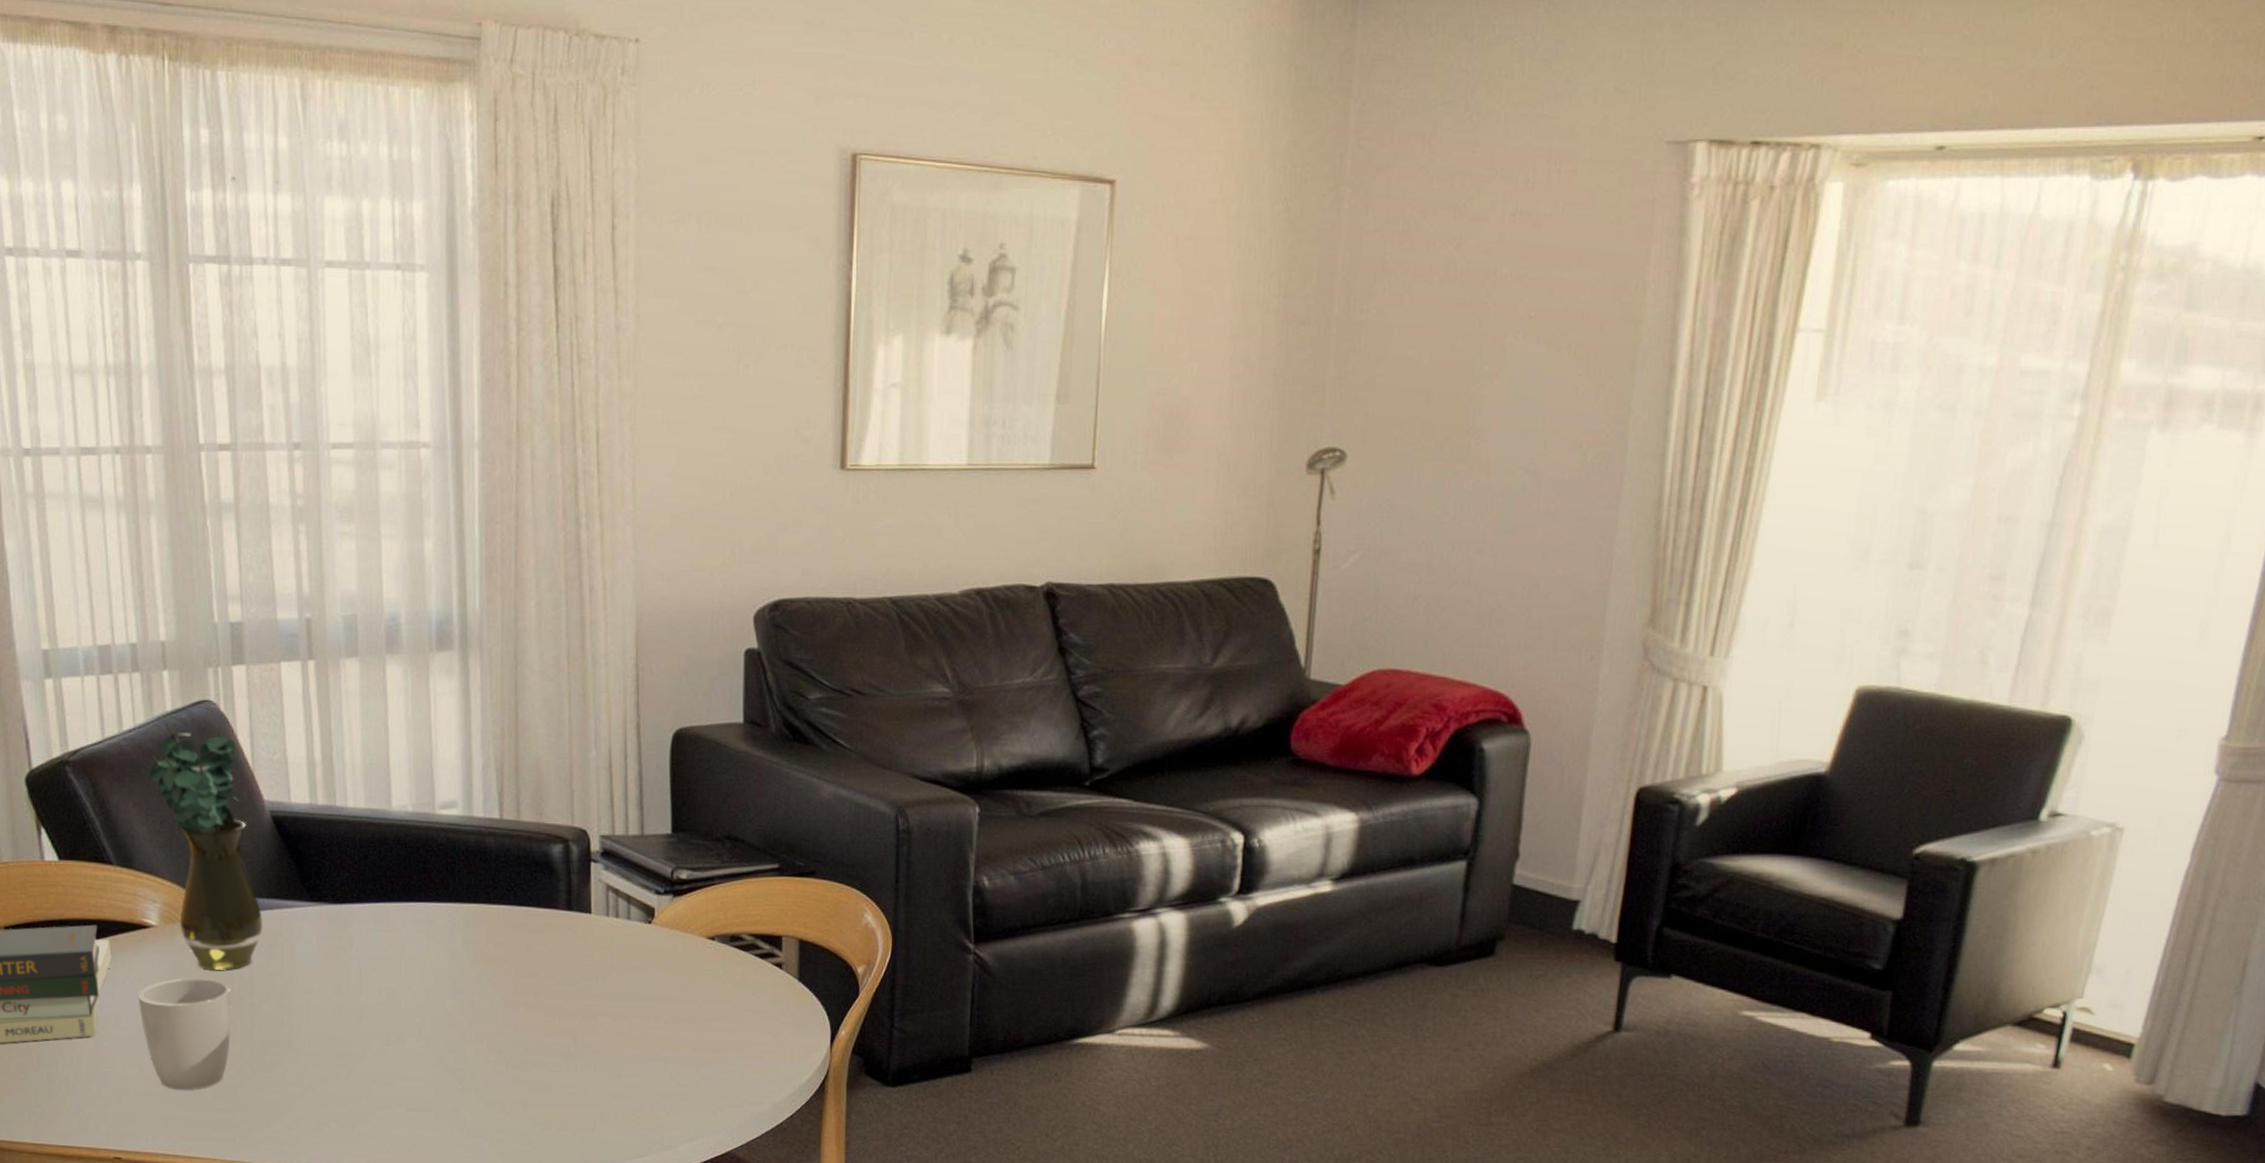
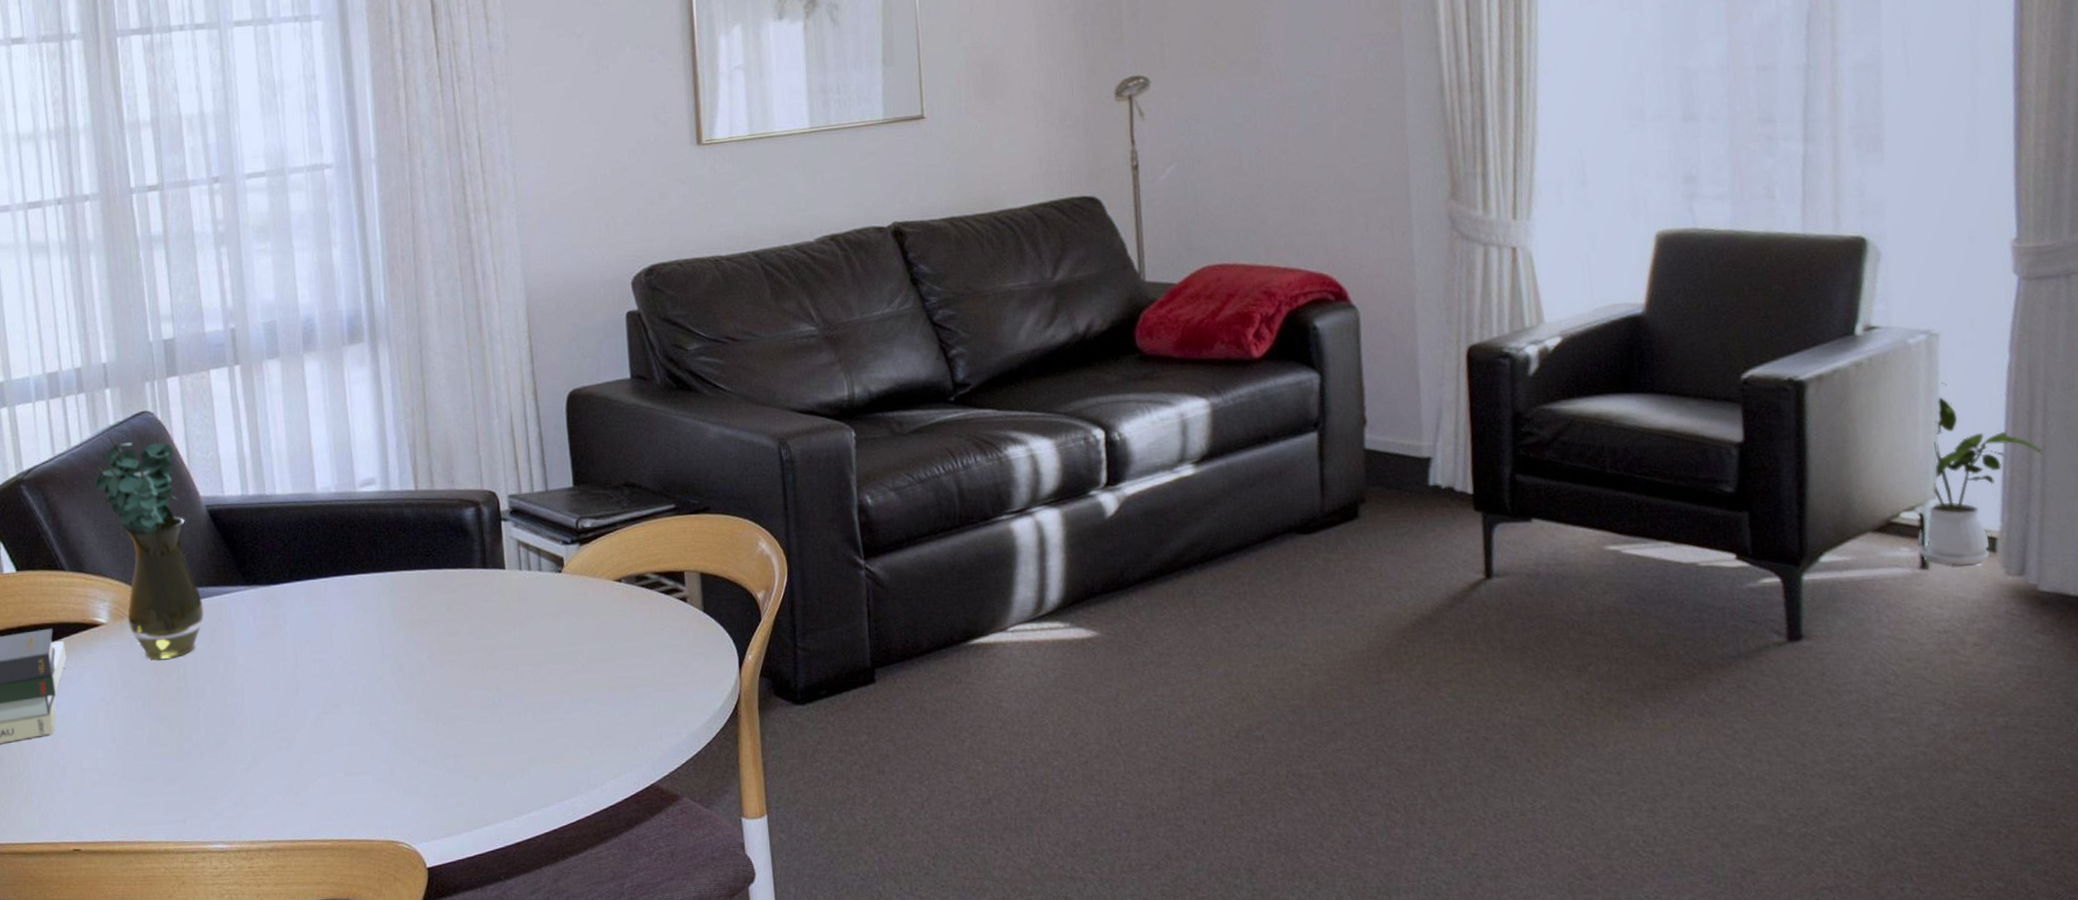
cup: present [138,978,230,1090] -> none [91,668,178,777]
house plant: none [2053,879,2201,1069] -> present [1917,382,2044,565]

